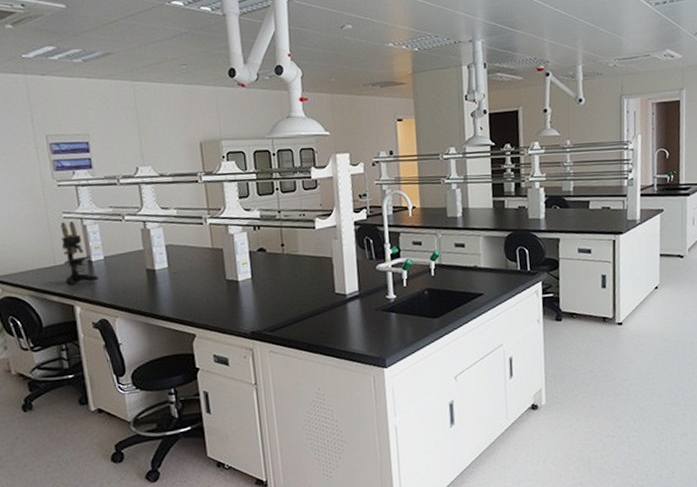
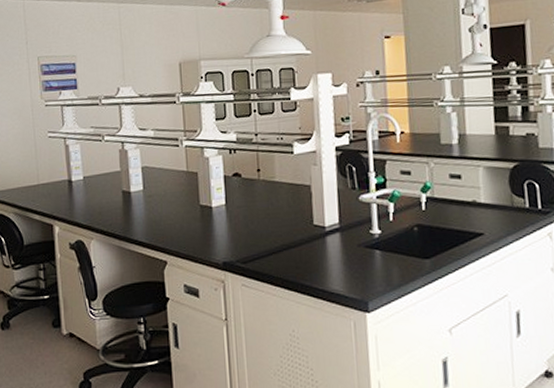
microscope: present [60,220,98,285] -> none [46,140,77,204]

